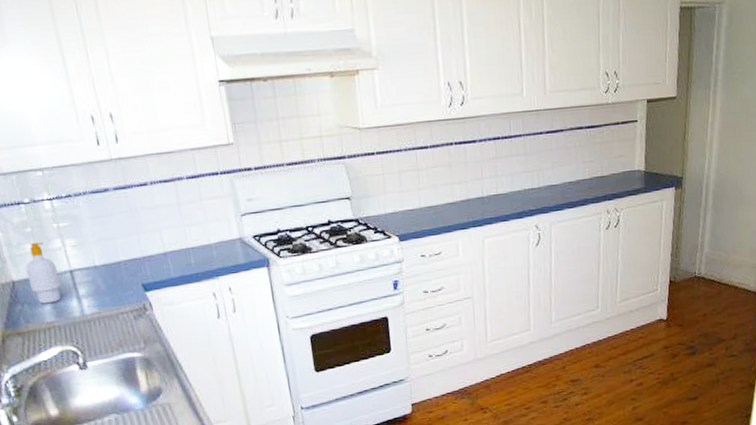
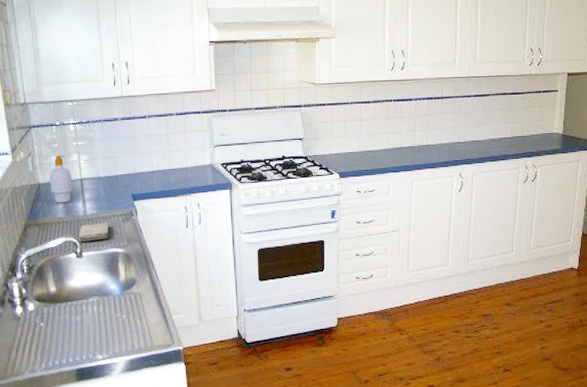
washcloth: none [78,321,119,351] -> present [78,222,109,243]

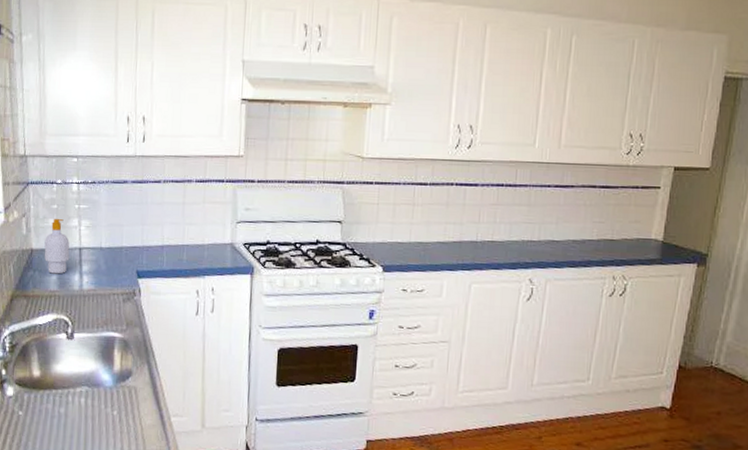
washcloth: present [78,222,109,243] -> none [71,300,106,322]

